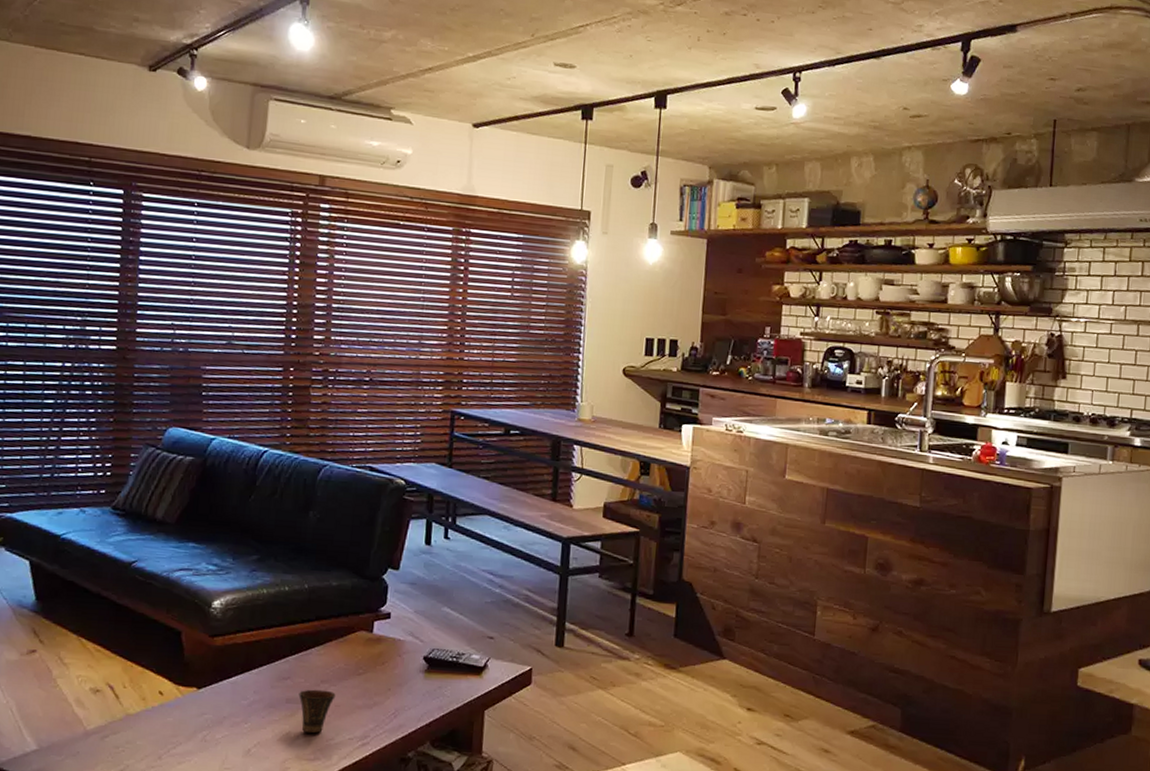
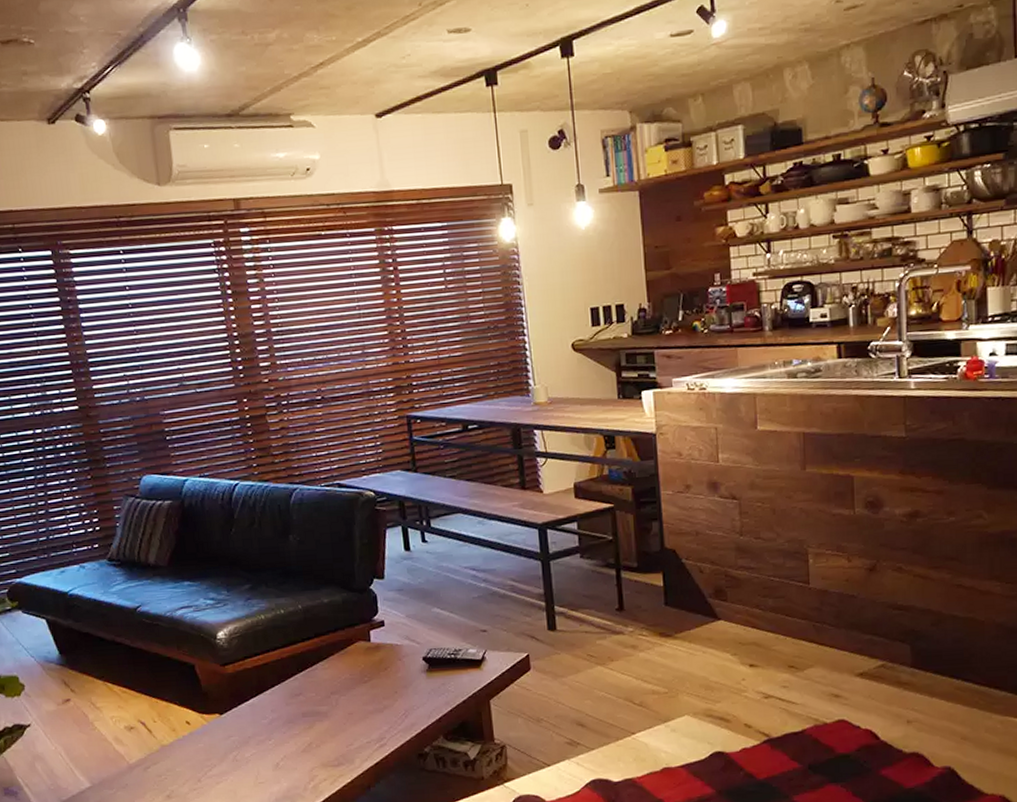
cup: present [298,689,336,734] -> none [312,700,347,742]

